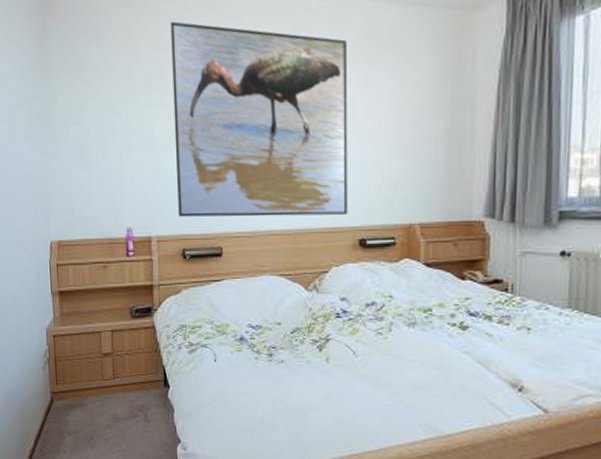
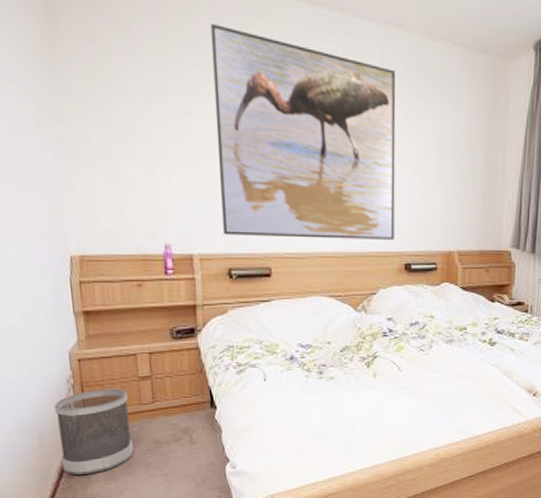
wastebasket: none [34,363,96,445] -> present [55,389,134,476]

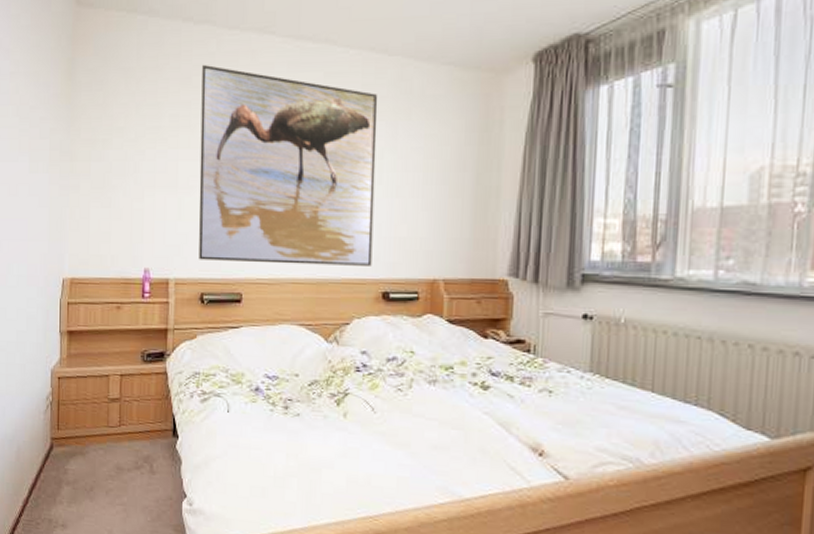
wastebasket: present [55,389,134,476] -> none [33,408,98,495]

